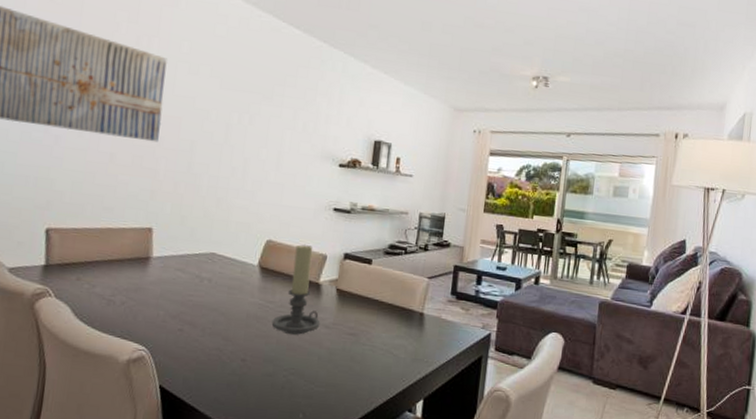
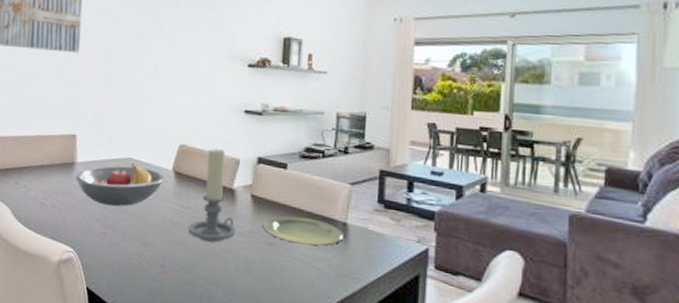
fruit bowl: none [149,258,250,303] -> present [75,163,165,207]
plate: none [347,308,420,334] -> present [263,216,343,246]

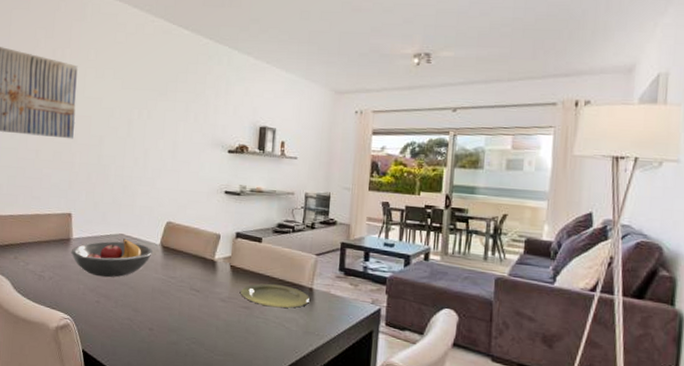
candle holder: present [187,148,236,242] -> none [174,225,217,307]

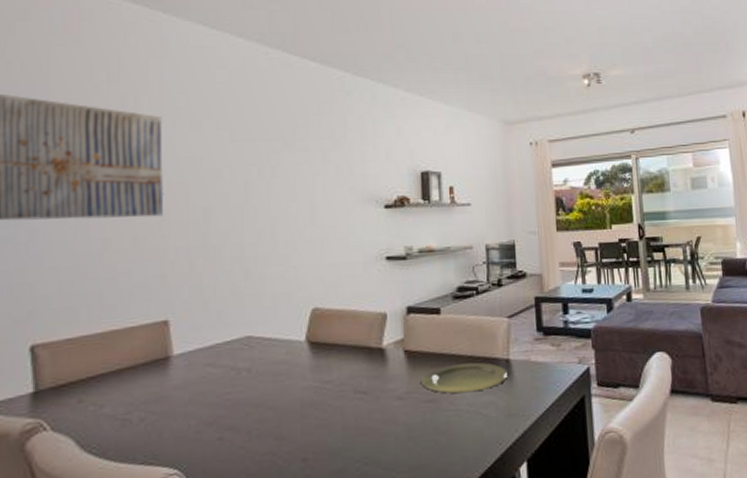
fruit bowl: present [71,239,154,278] -> none [172,342,297,403]

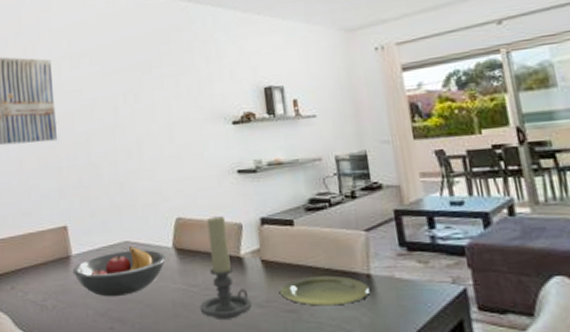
fruit bowl: none [172,342,297,403] -> present [72,246,167,297]
candle holder: none [332,305,392,417] -> present [199,216,253,319]

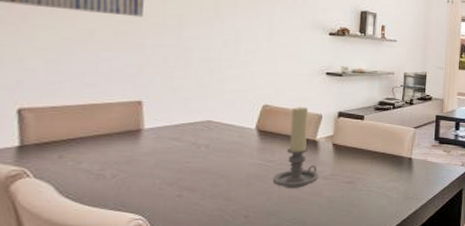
fruit bowl: present [72,246,167,297] -> none [142,125,248,169]
plate: present [280,275,370,306] -> none [344,157,409,179]

